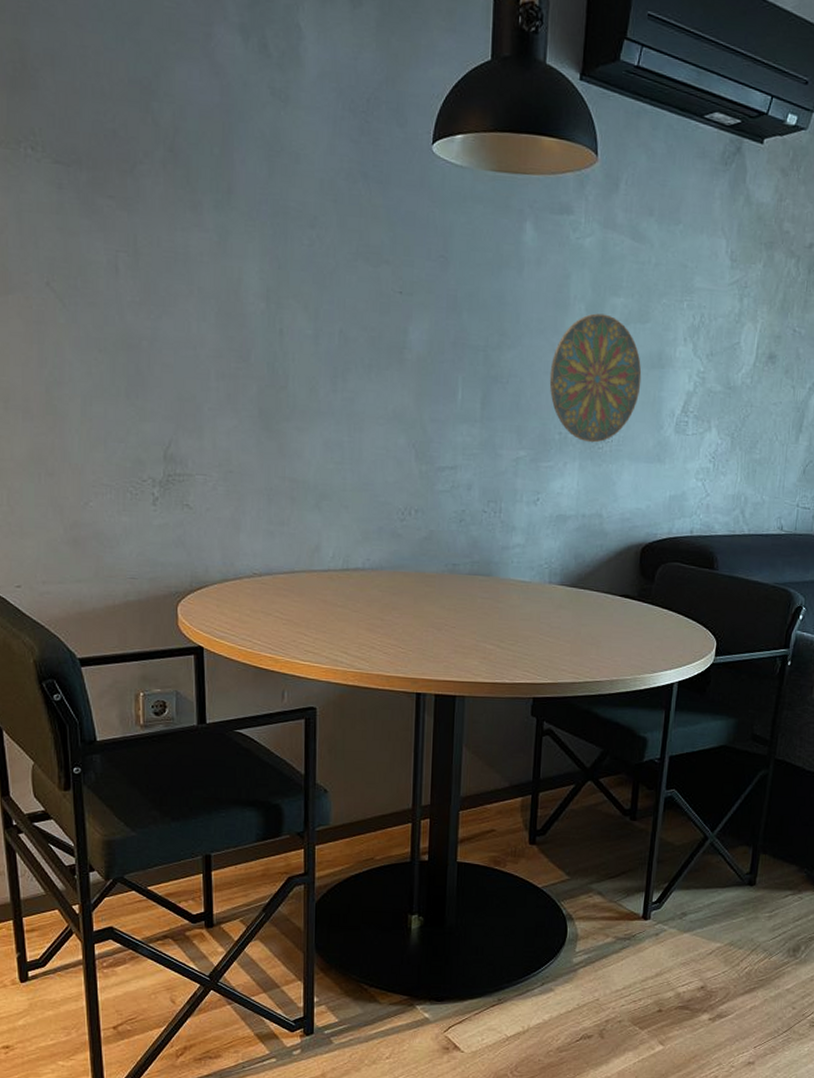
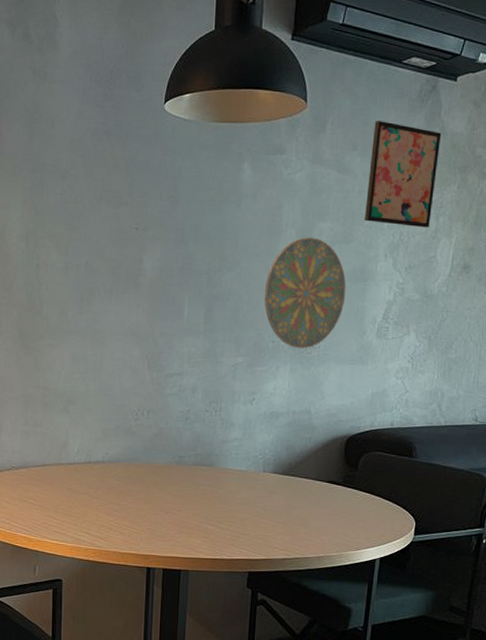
wall art: none [662,183,747,311] -> present [365,121,442,228]

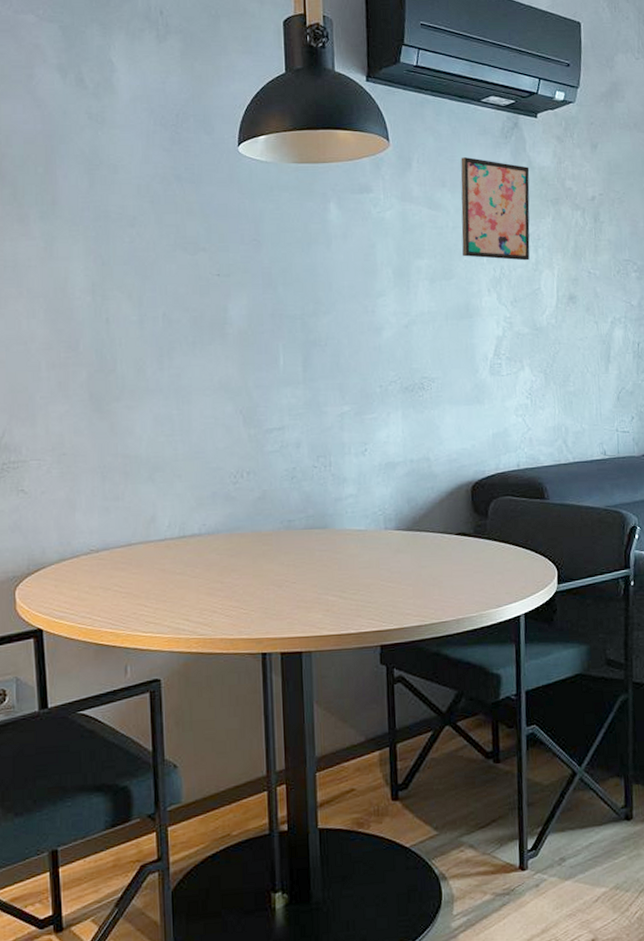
decorative plate: present [264,237,346,349] -> none [365,275,453,392]

